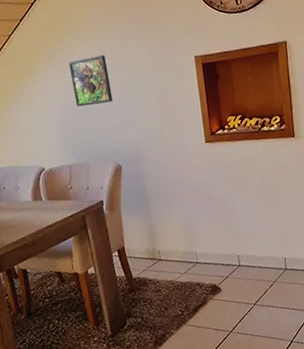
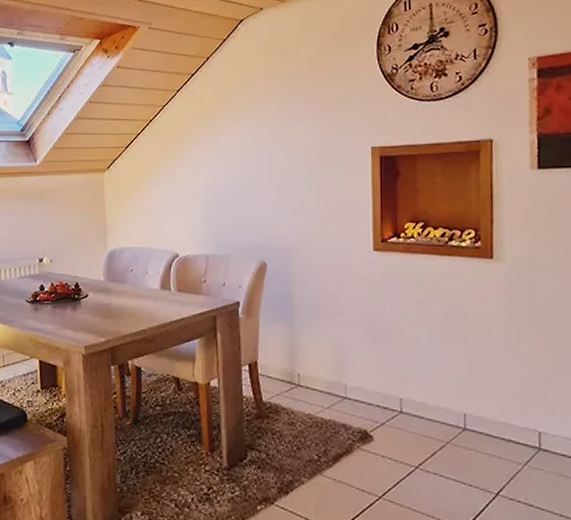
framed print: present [68,55,113,107] -> none [222,136,267,191]

